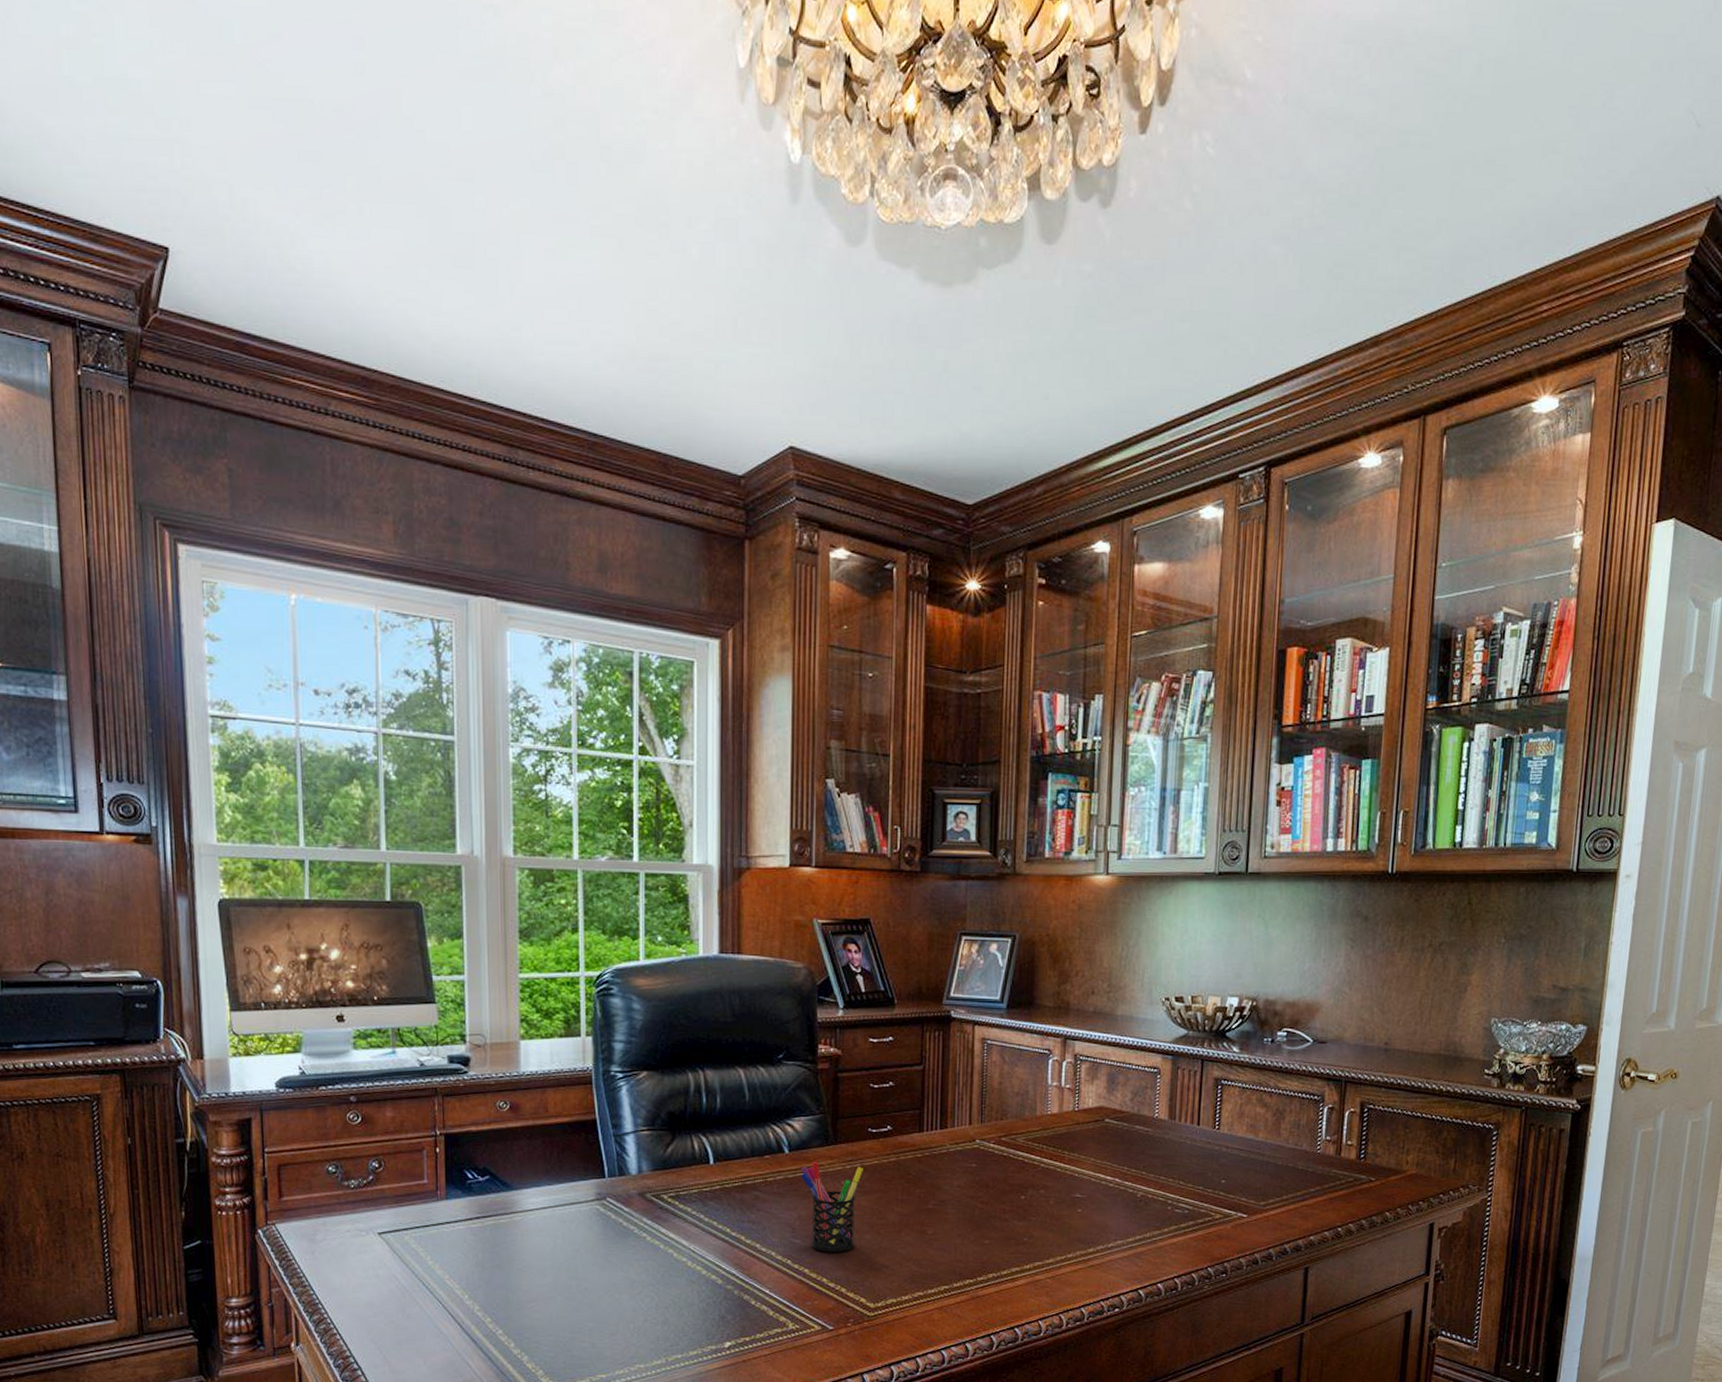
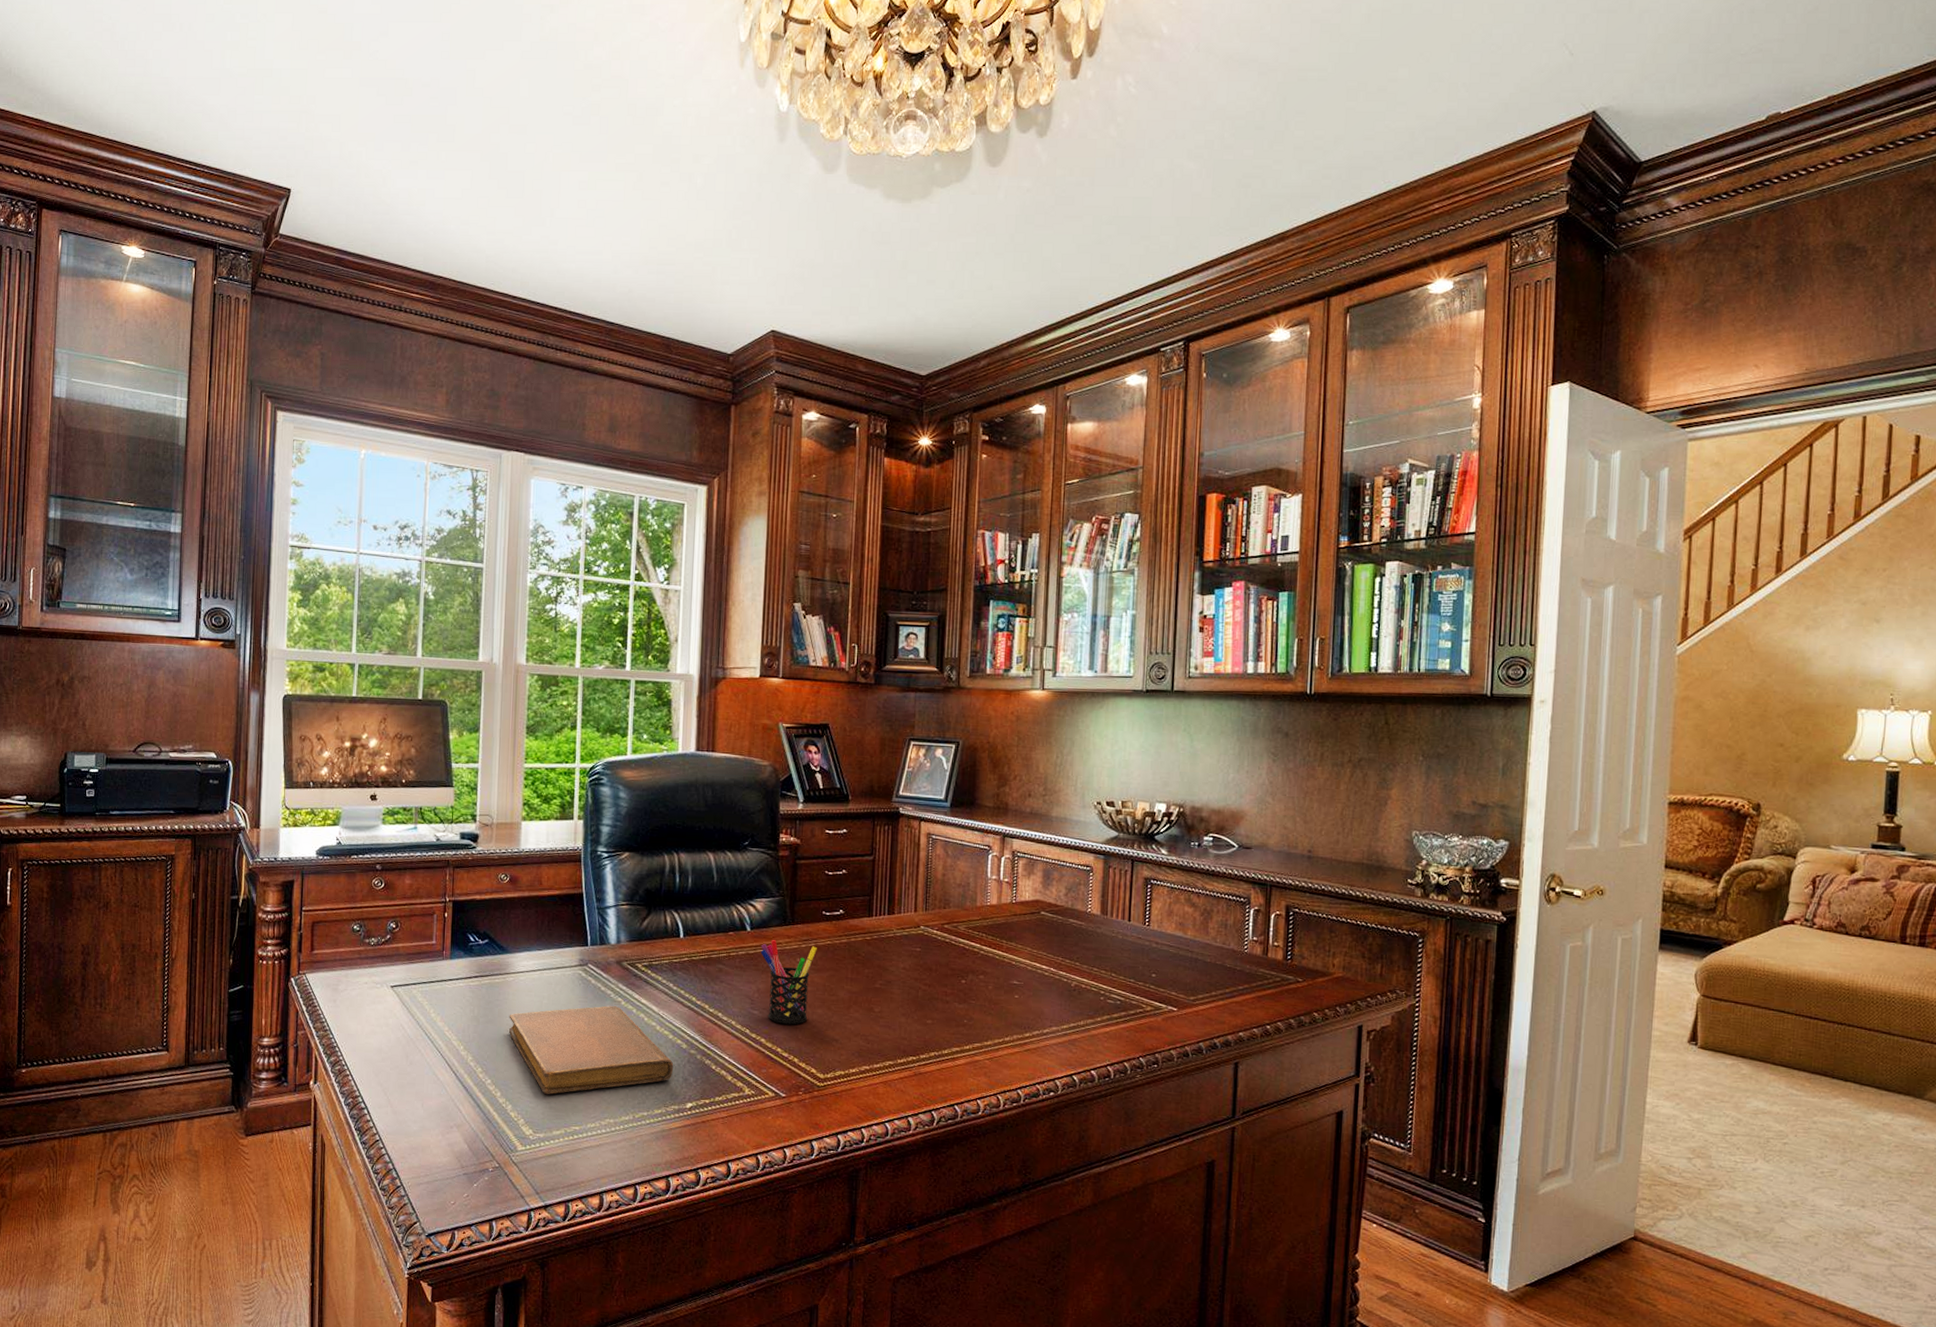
notebook: none [519,1242,709,1342] -> present [509,1005,674,1094]

